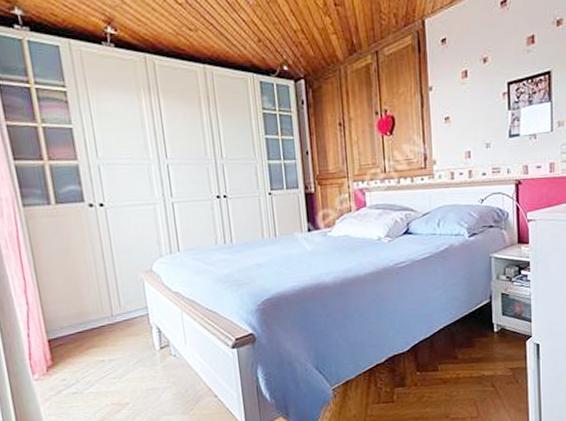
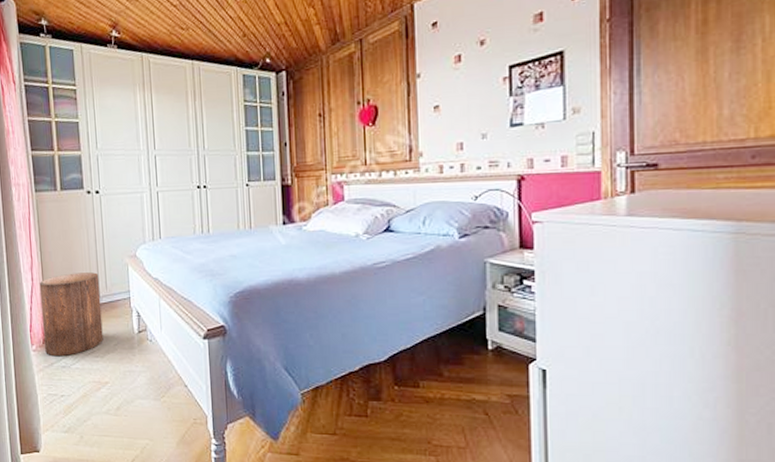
stool: none [36,291,121,383] -> present [39,272,104,356]

